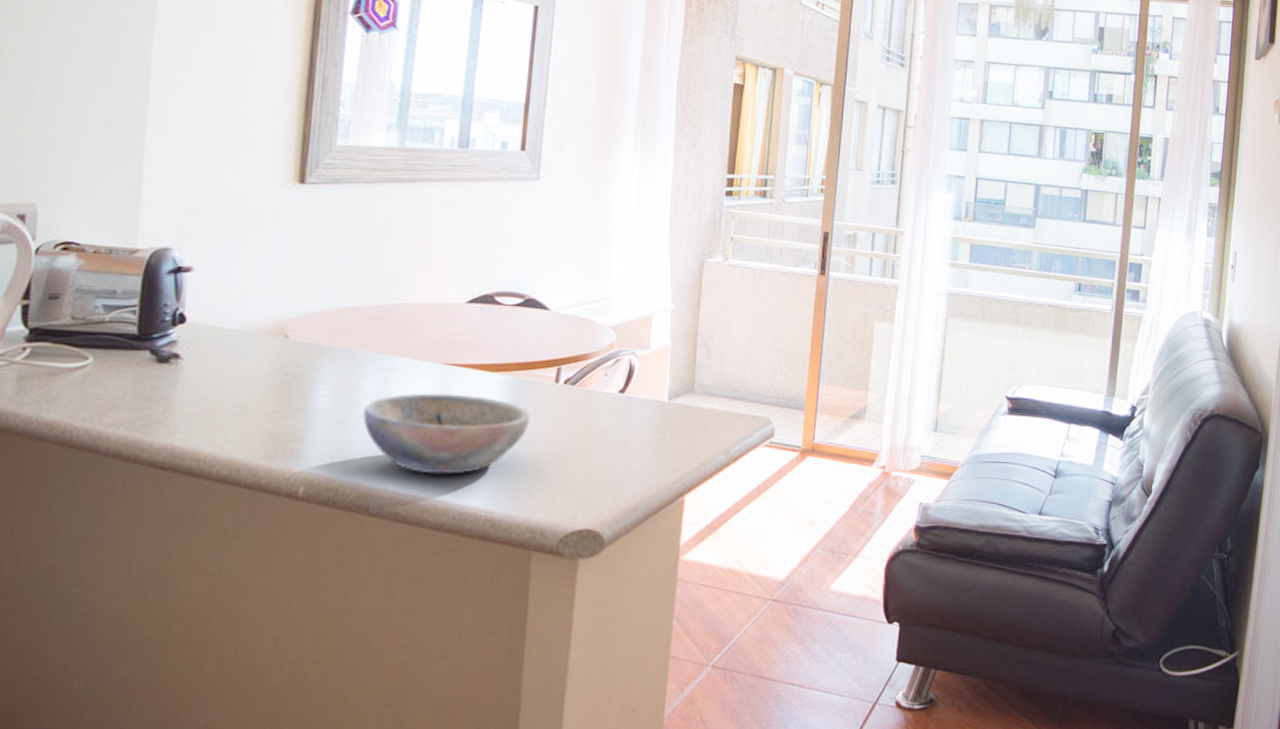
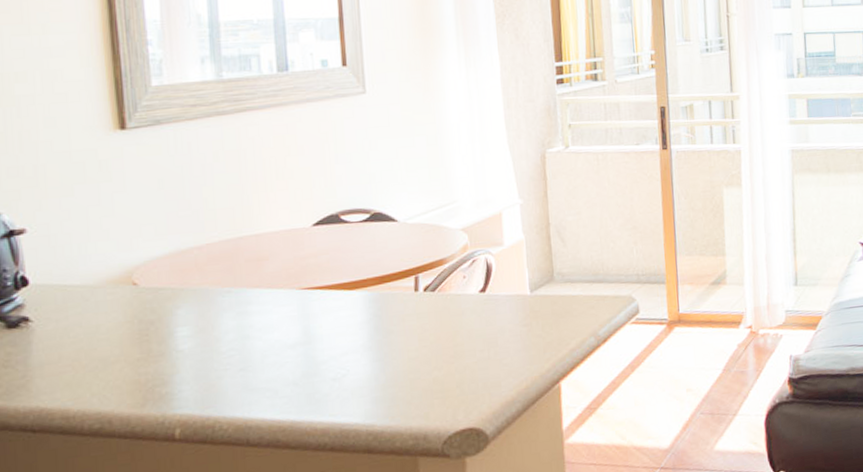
bowl: present [362,393,530,475] -> none [225,315,396,399]

